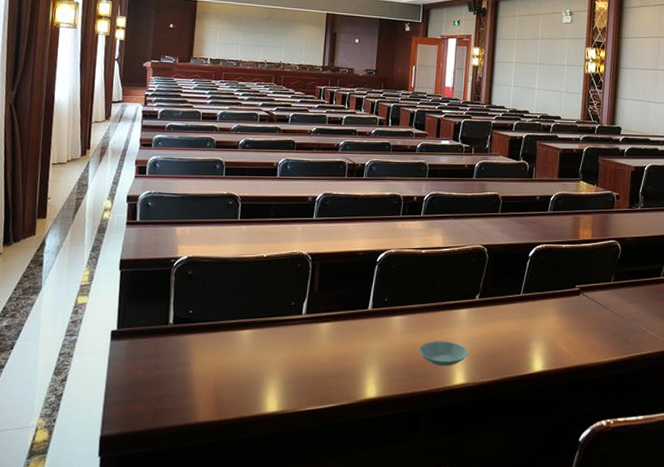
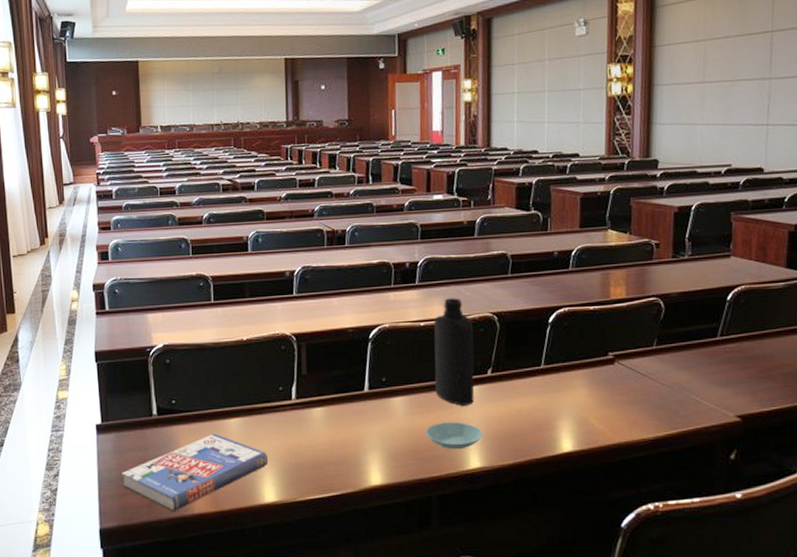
book: none [130,344,275,420] -> present [122,434,269,512]
bottle: none [430,230,466,326] -> present [433,298,474,406]

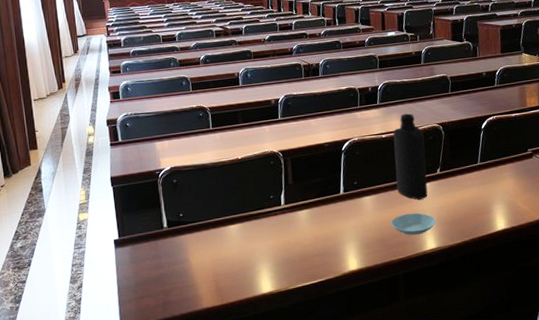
book: present [122,434,269,512] -> none [138,239,264,309]

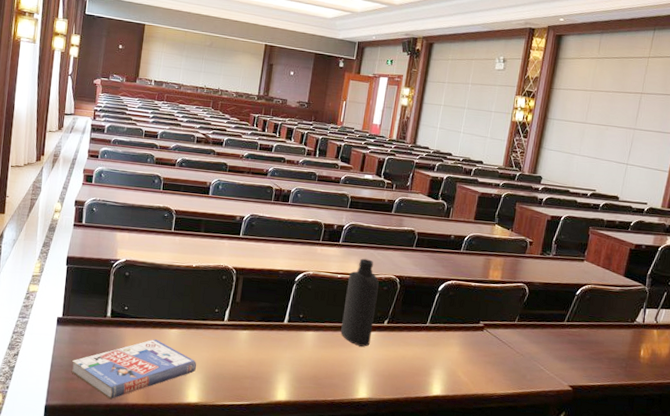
book: none [138,239,264,309] -> present [71,339,197,400]
saucer: present [391,213,436,236] -> none [327,357,373,381]

